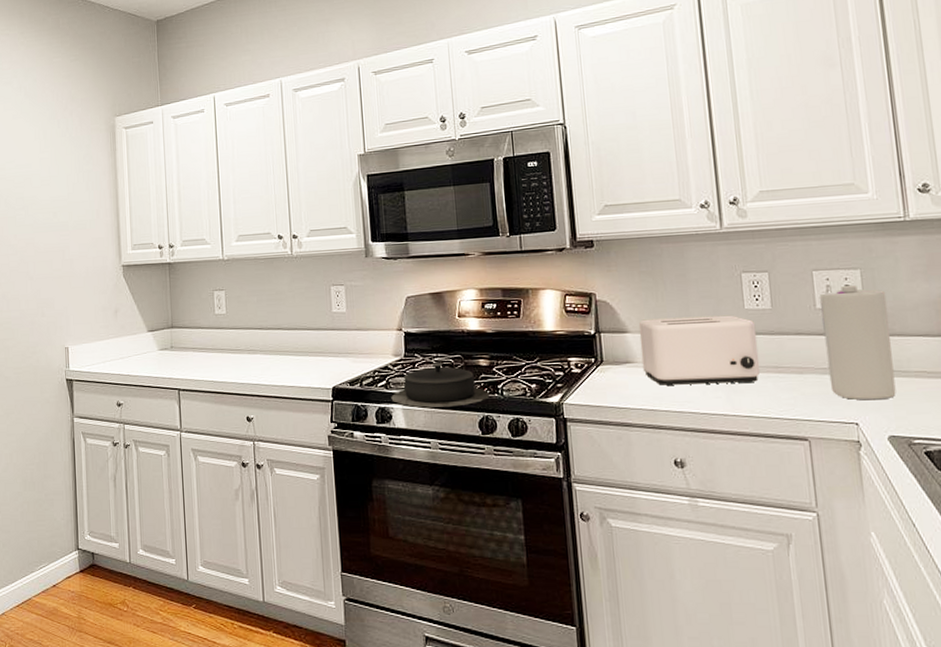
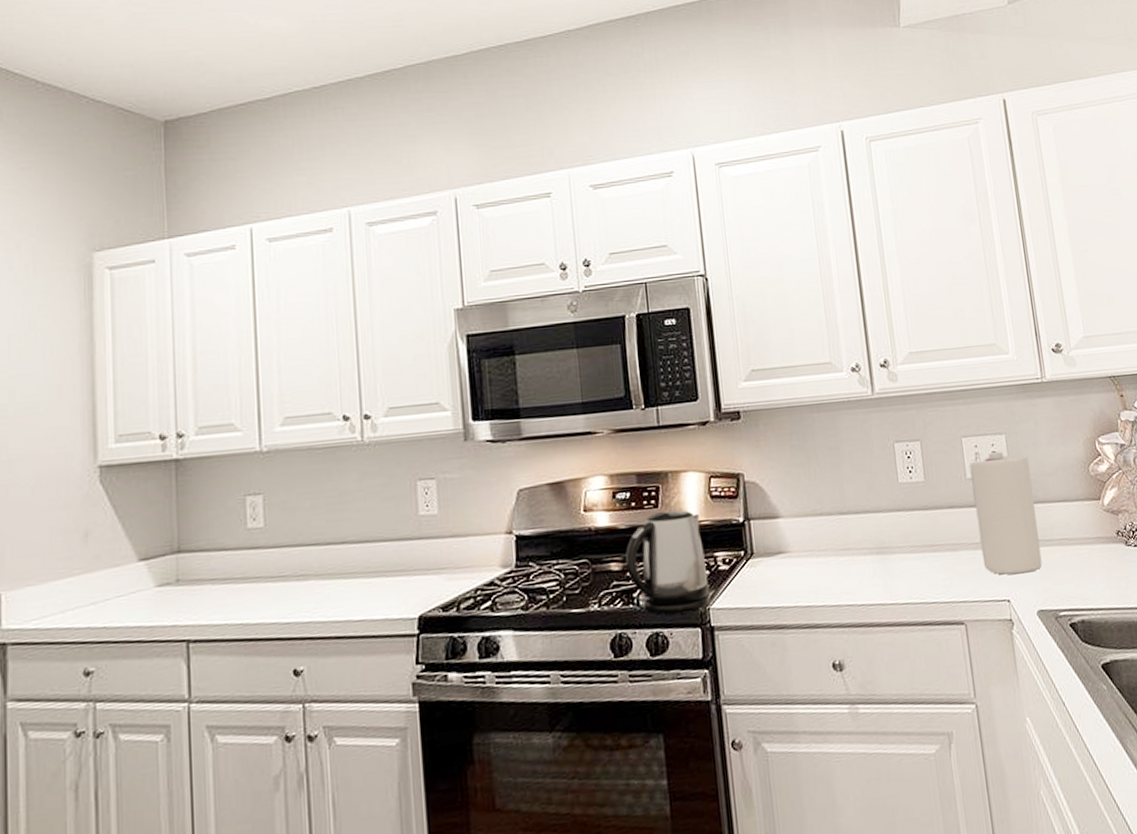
cooking pot: present [391,361,490,408] -> none [498,569,624,632]
kettle: none [492,320,564,405] -> present [626,509,711,615]
toaster: present [638,315,760,385] -> none [791,490,916,577]

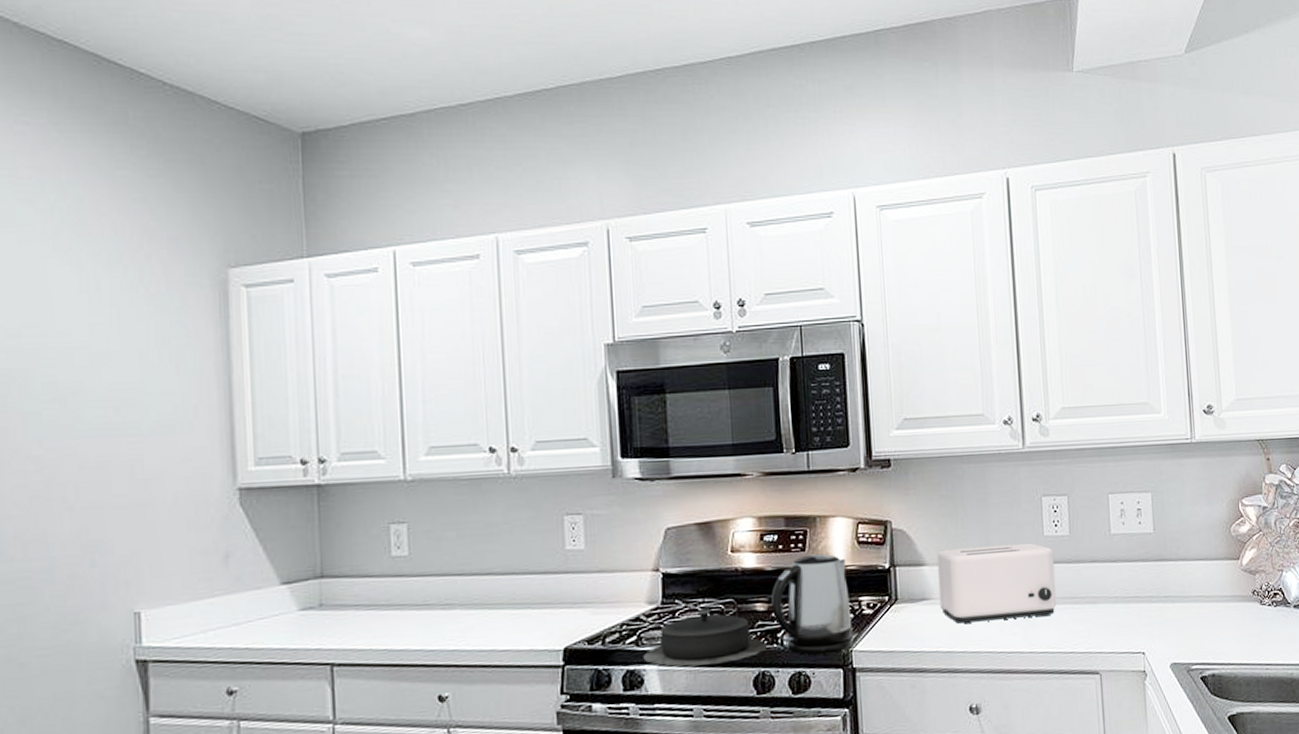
cooking pot: none [498,569,624,632] -> present [643,608,768,667]
toaster: none [791,490,916,577] -> present [936,542,1057,624]
paper towel holder: present [969,451,1043,575] -> none [1114,508,1179,628]

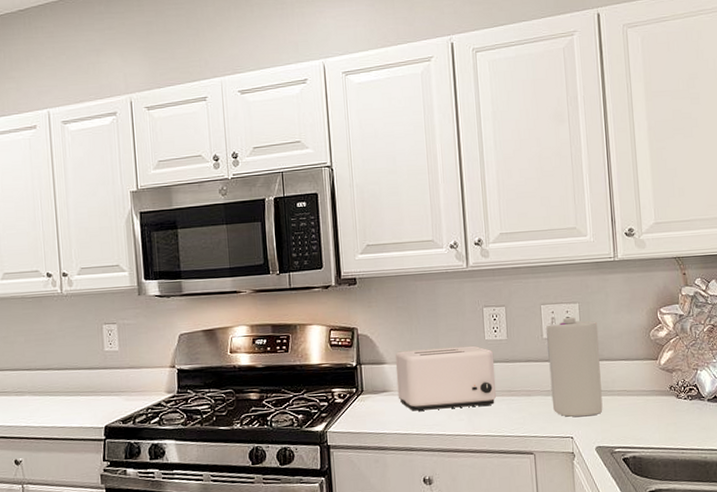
cooking pot: present [643,608,768,667] -> none [164,396,260,442]
kettle: present [771,553,853,656] -> none [262,354,328,435]
paper towel holder: none [1114,508,1179,628] -> present [546,317,603,417]

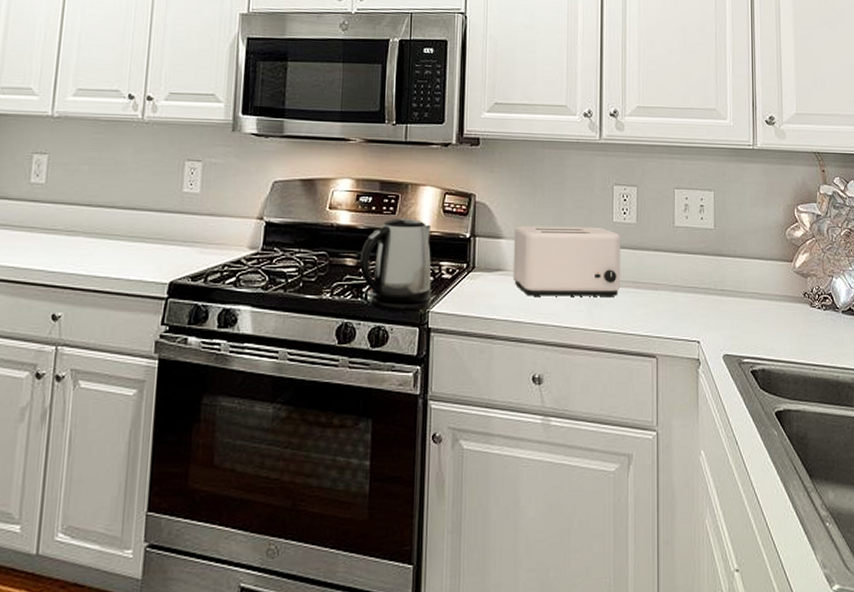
kettle: none [262,354,328,435] -> present [360,218,432,312]
paper towel holder: present [546,317,603,417] -> none [678,205,733,319]

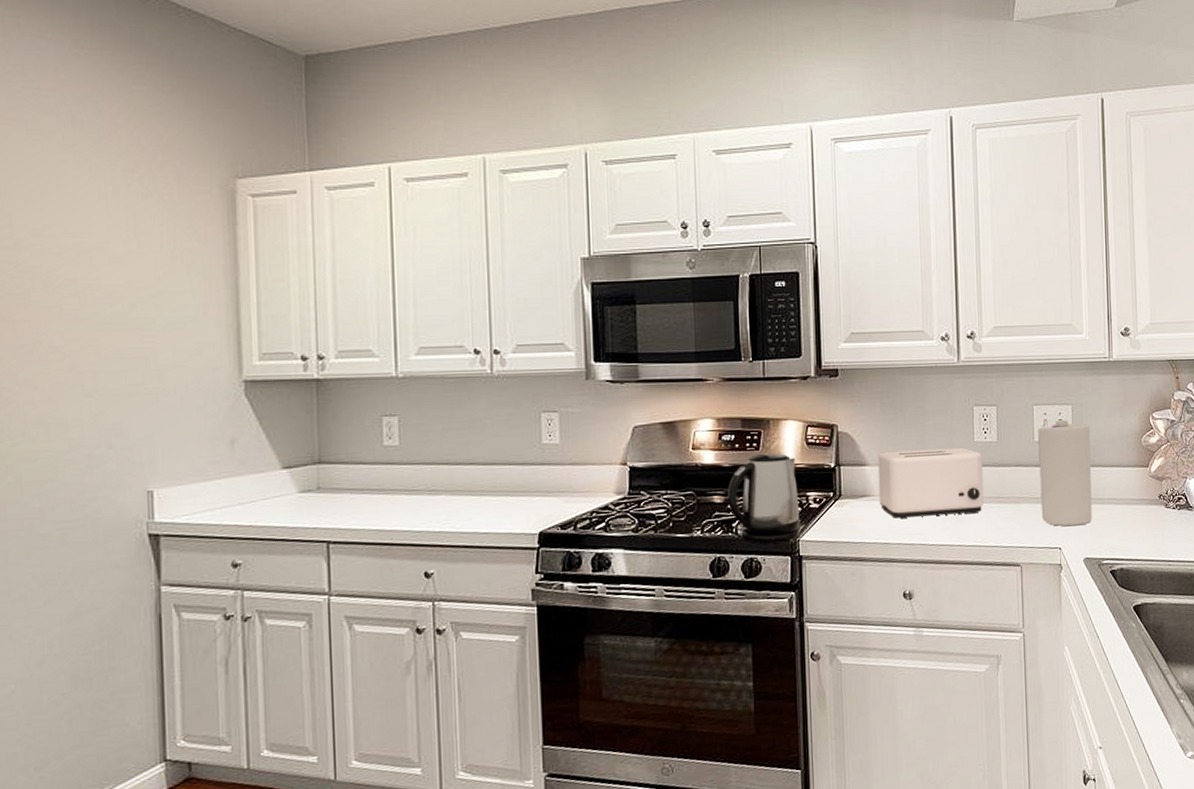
paper towel holder: none [678,205,733,319] -> present [1037,419,1092,527]

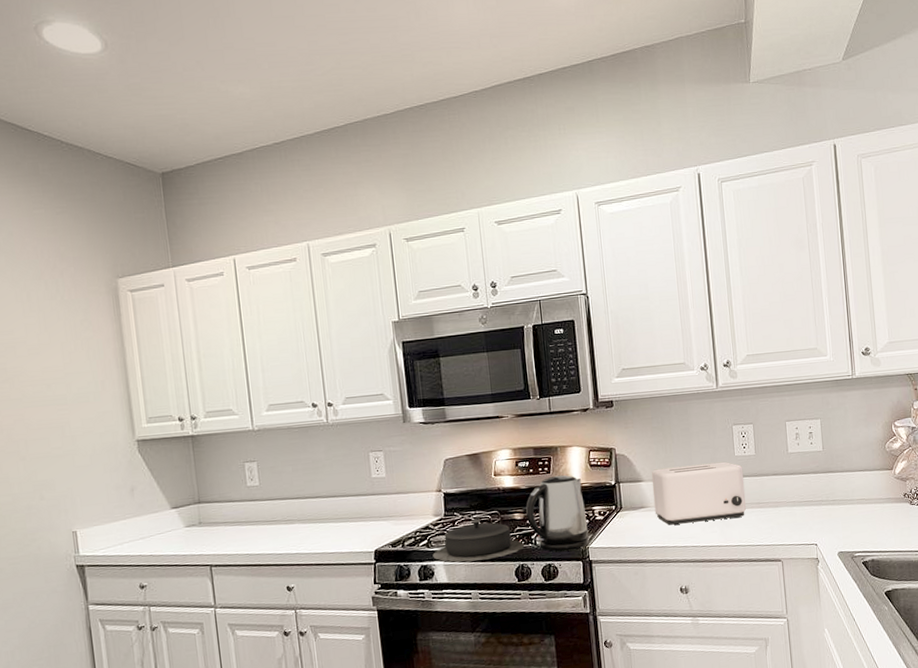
cooking pot: none [611,499,724,552] -> present [432,518,525,563]
paper towel holder: present [1037,419,1092,527] -> none [791,432,844,526]

